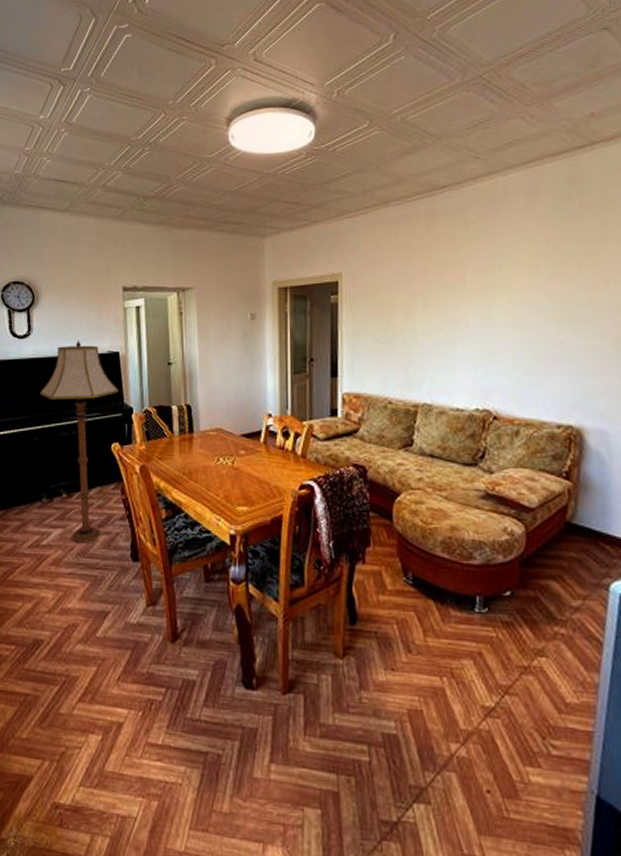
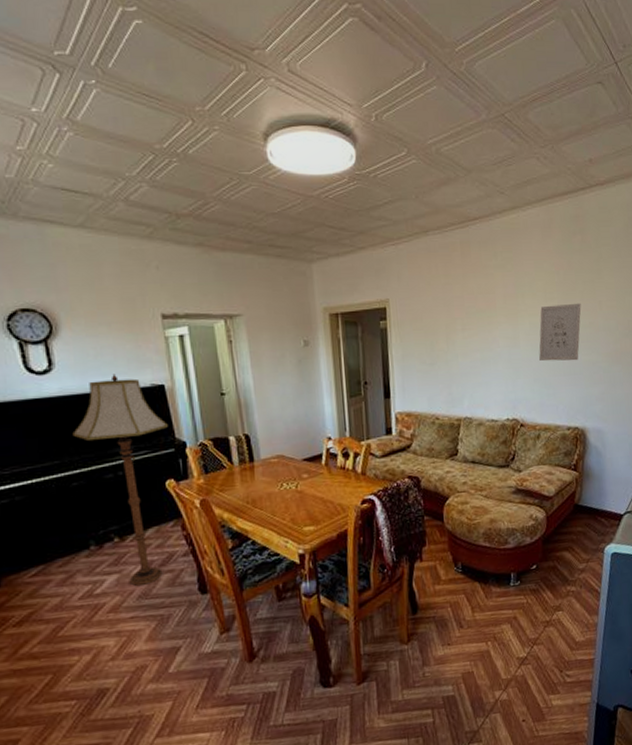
wall art: none [519,277,578,345] -> present [539,303,581,362]

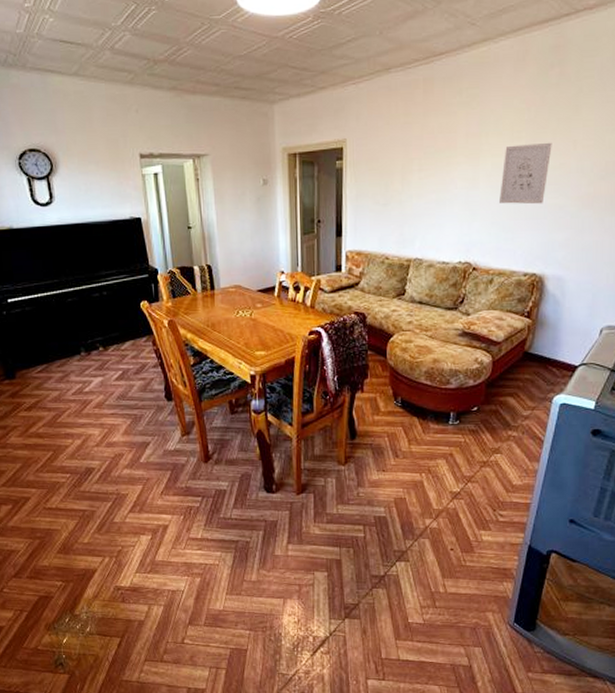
floor lamp: present [72,374,168,586] -> none [68,207,143,388]

